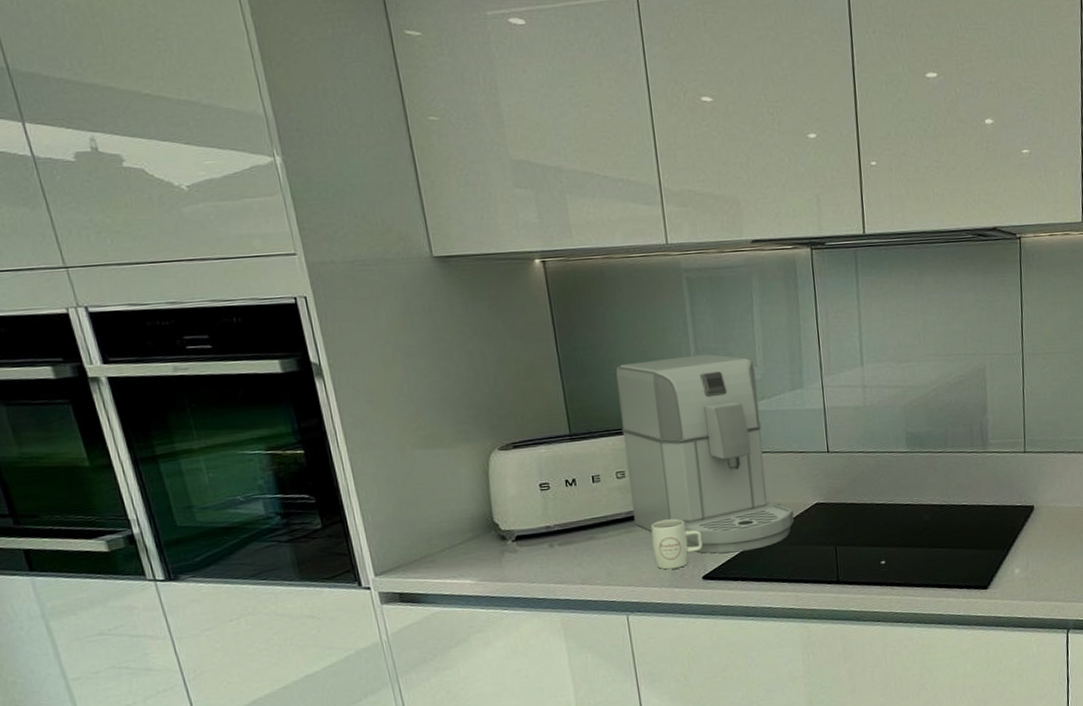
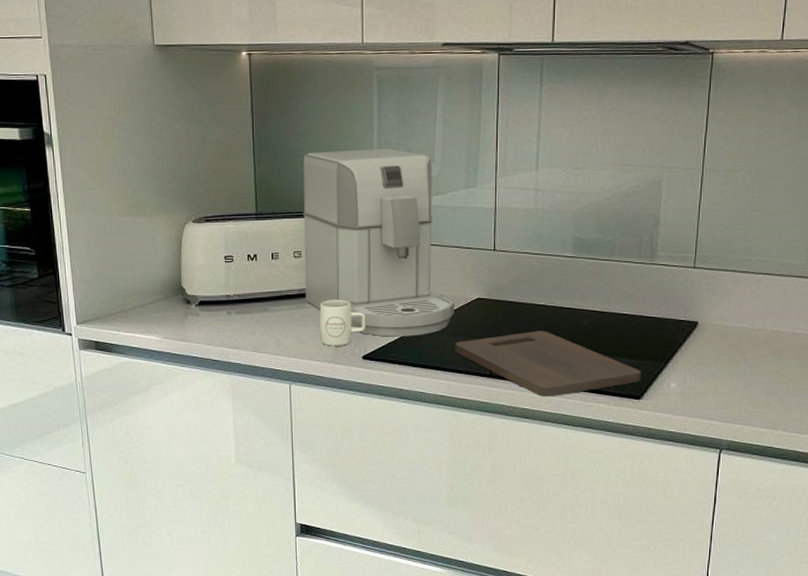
cutting board: none [798,530,986,598] -> present [455,331,641,397]

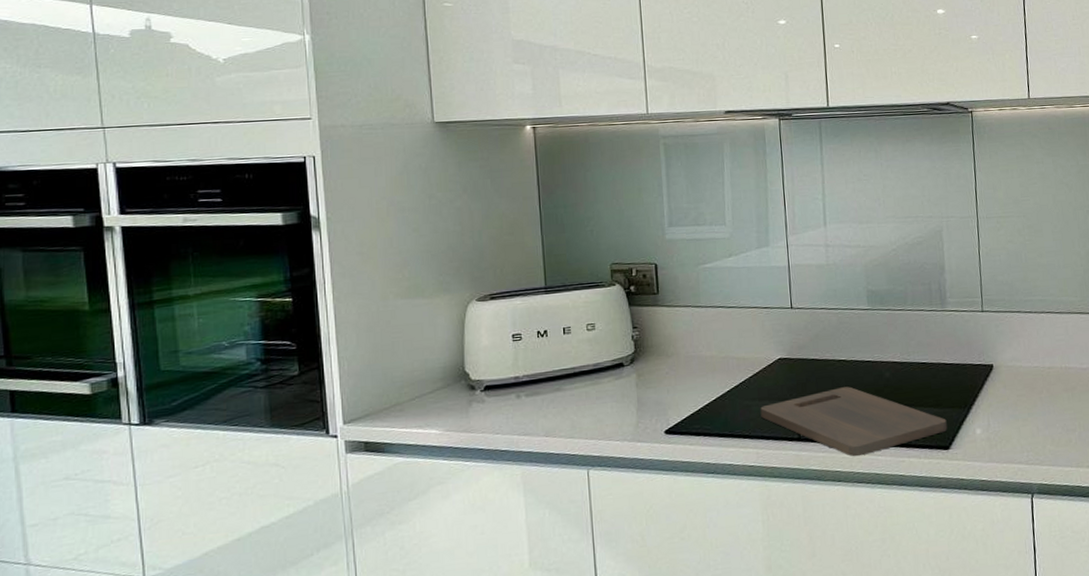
coffee machine: present [303,148,455,337] -> none [593,213,757,408]
mug: present [319,299,367,346] -> none [616,371,668,423]

